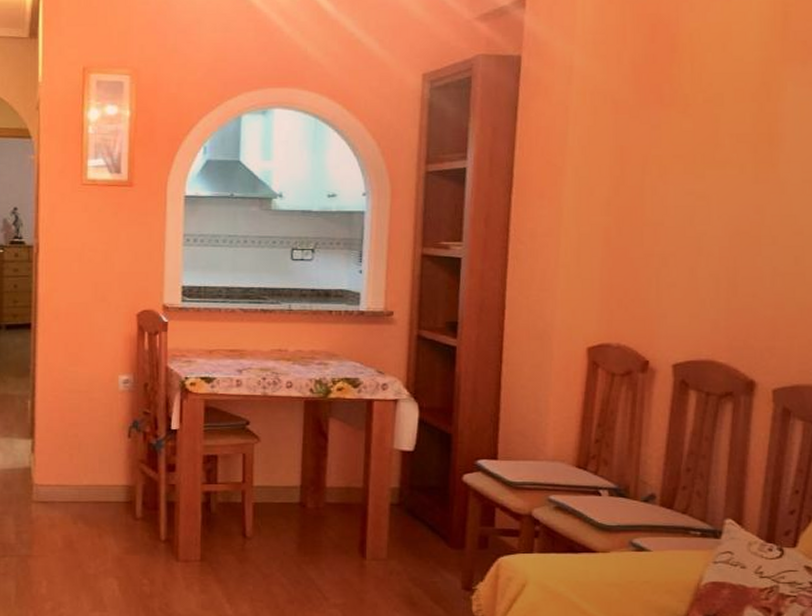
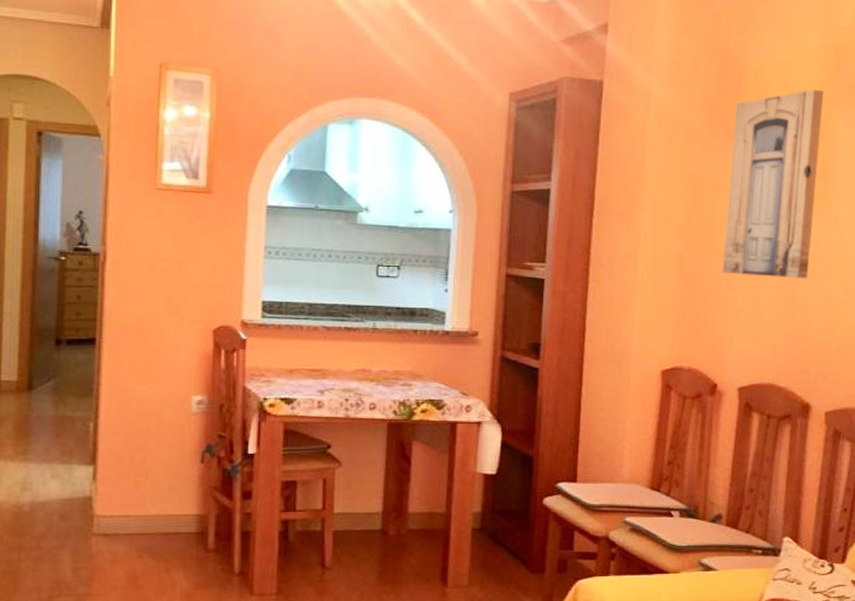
wall art: none [654,49,770,250] -> present [722,89,824,279]

